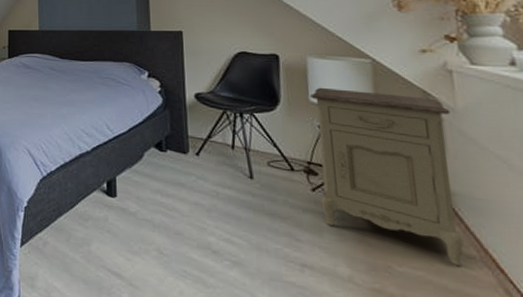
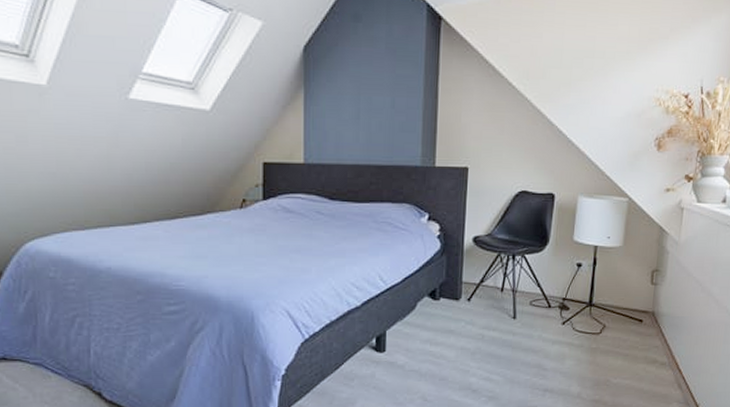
nightstand: present [310,87,464,267] -> none [567,226,675,373]

